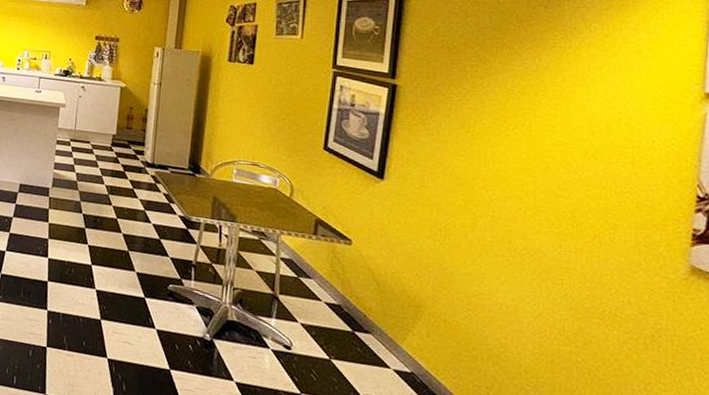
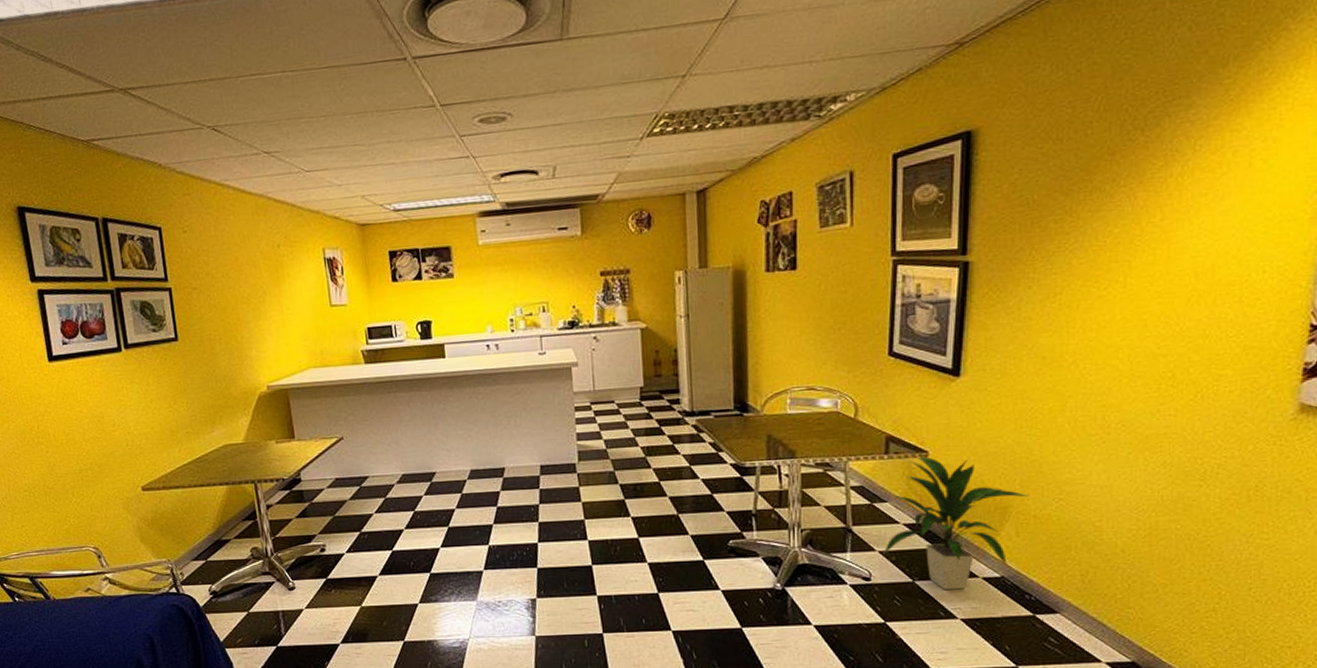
indoor plant: none [304,242,440,378] -> present [883,455,1029,590]

